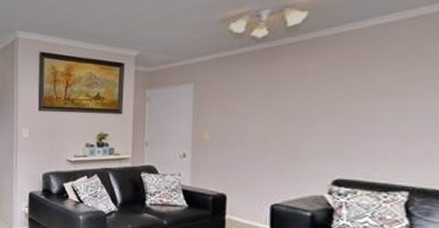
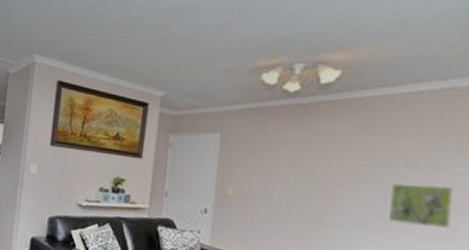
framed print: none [360,110,426,152] -> present [387,184,454,229]

